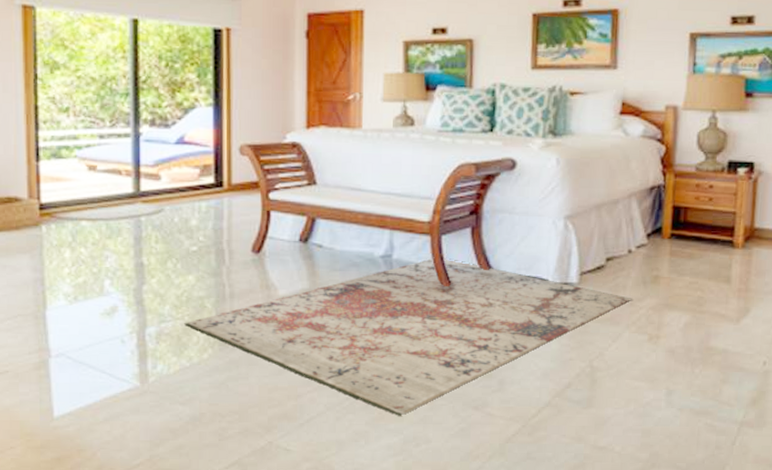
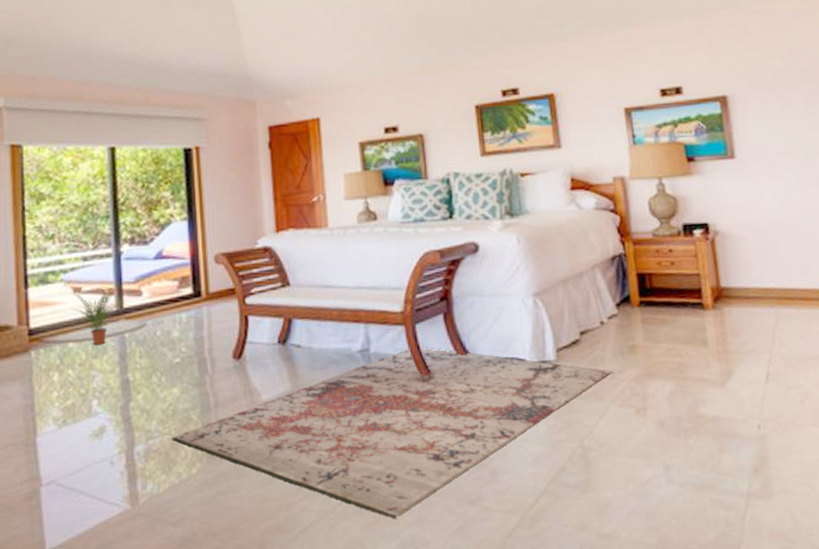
potted plant: none [88,168,141,226] -> present [74,286,124,346]

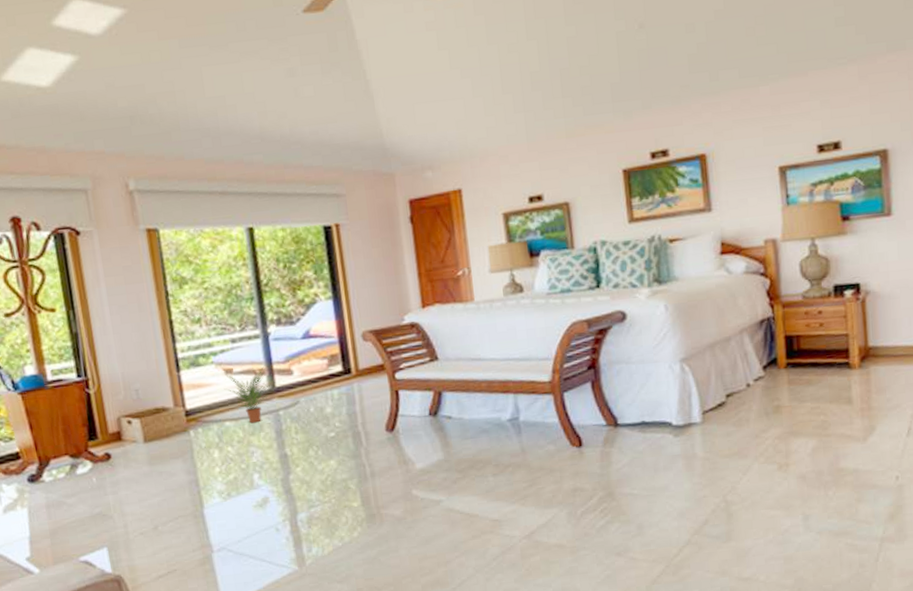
area rug: present [171,346,613,519] -> none [332,413,758,571]

